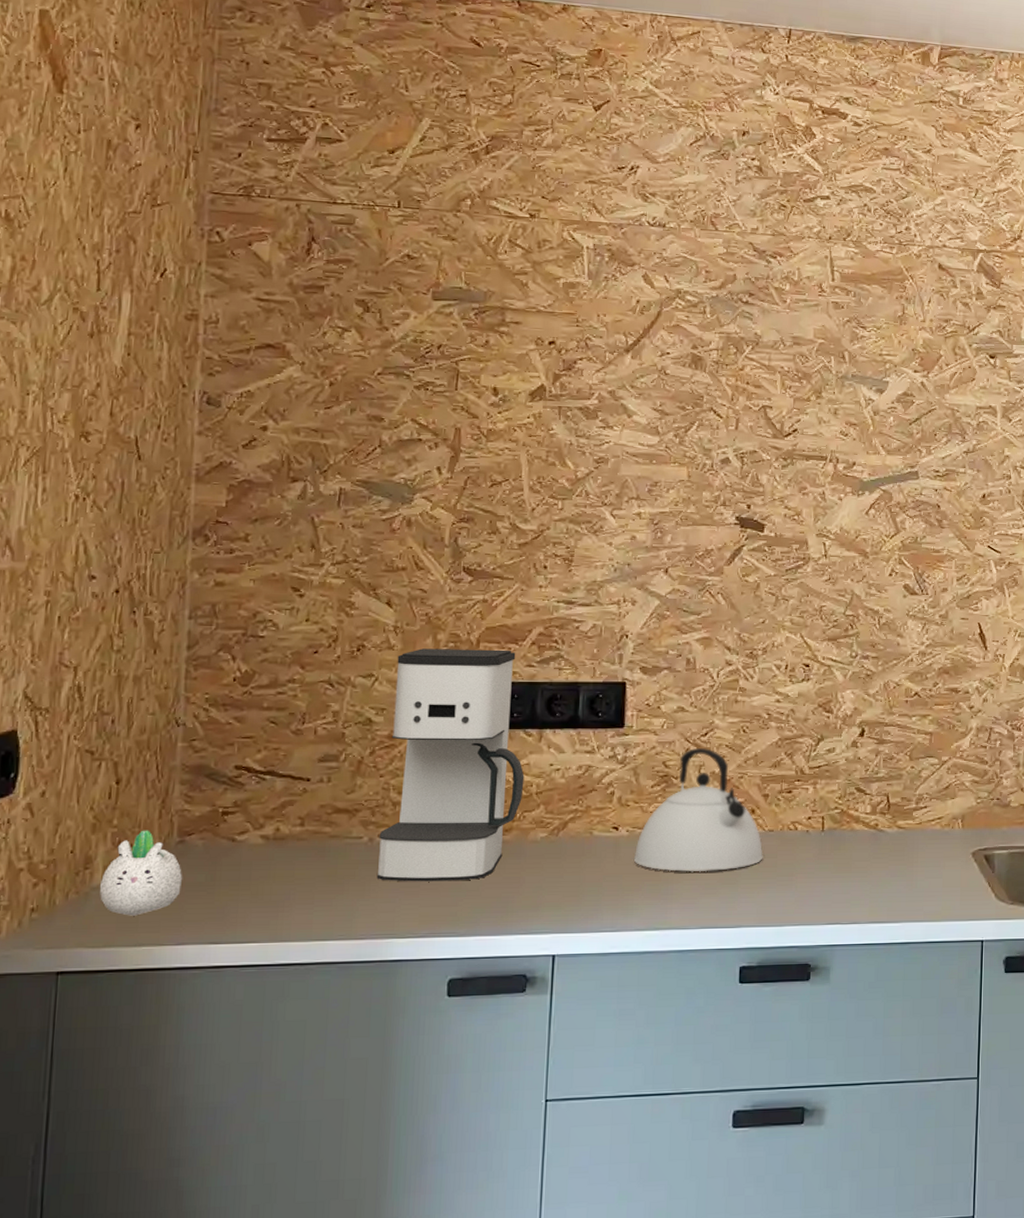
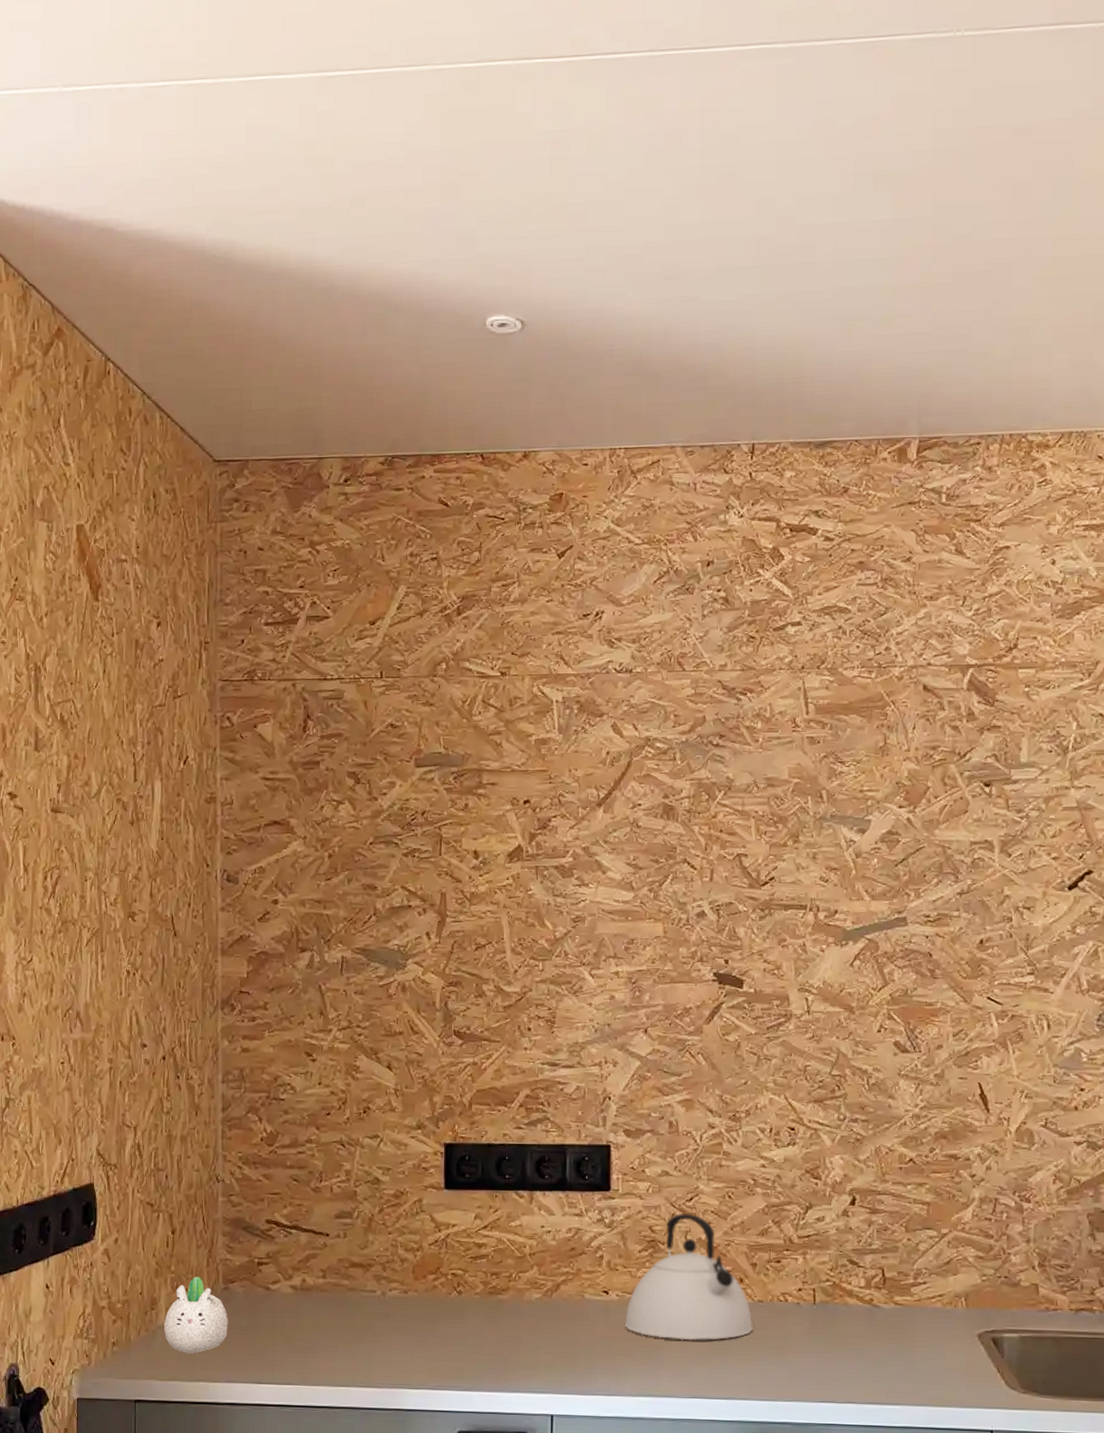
coffee maker: present [376,648,525,882] -> none [390,1111,518,1337]

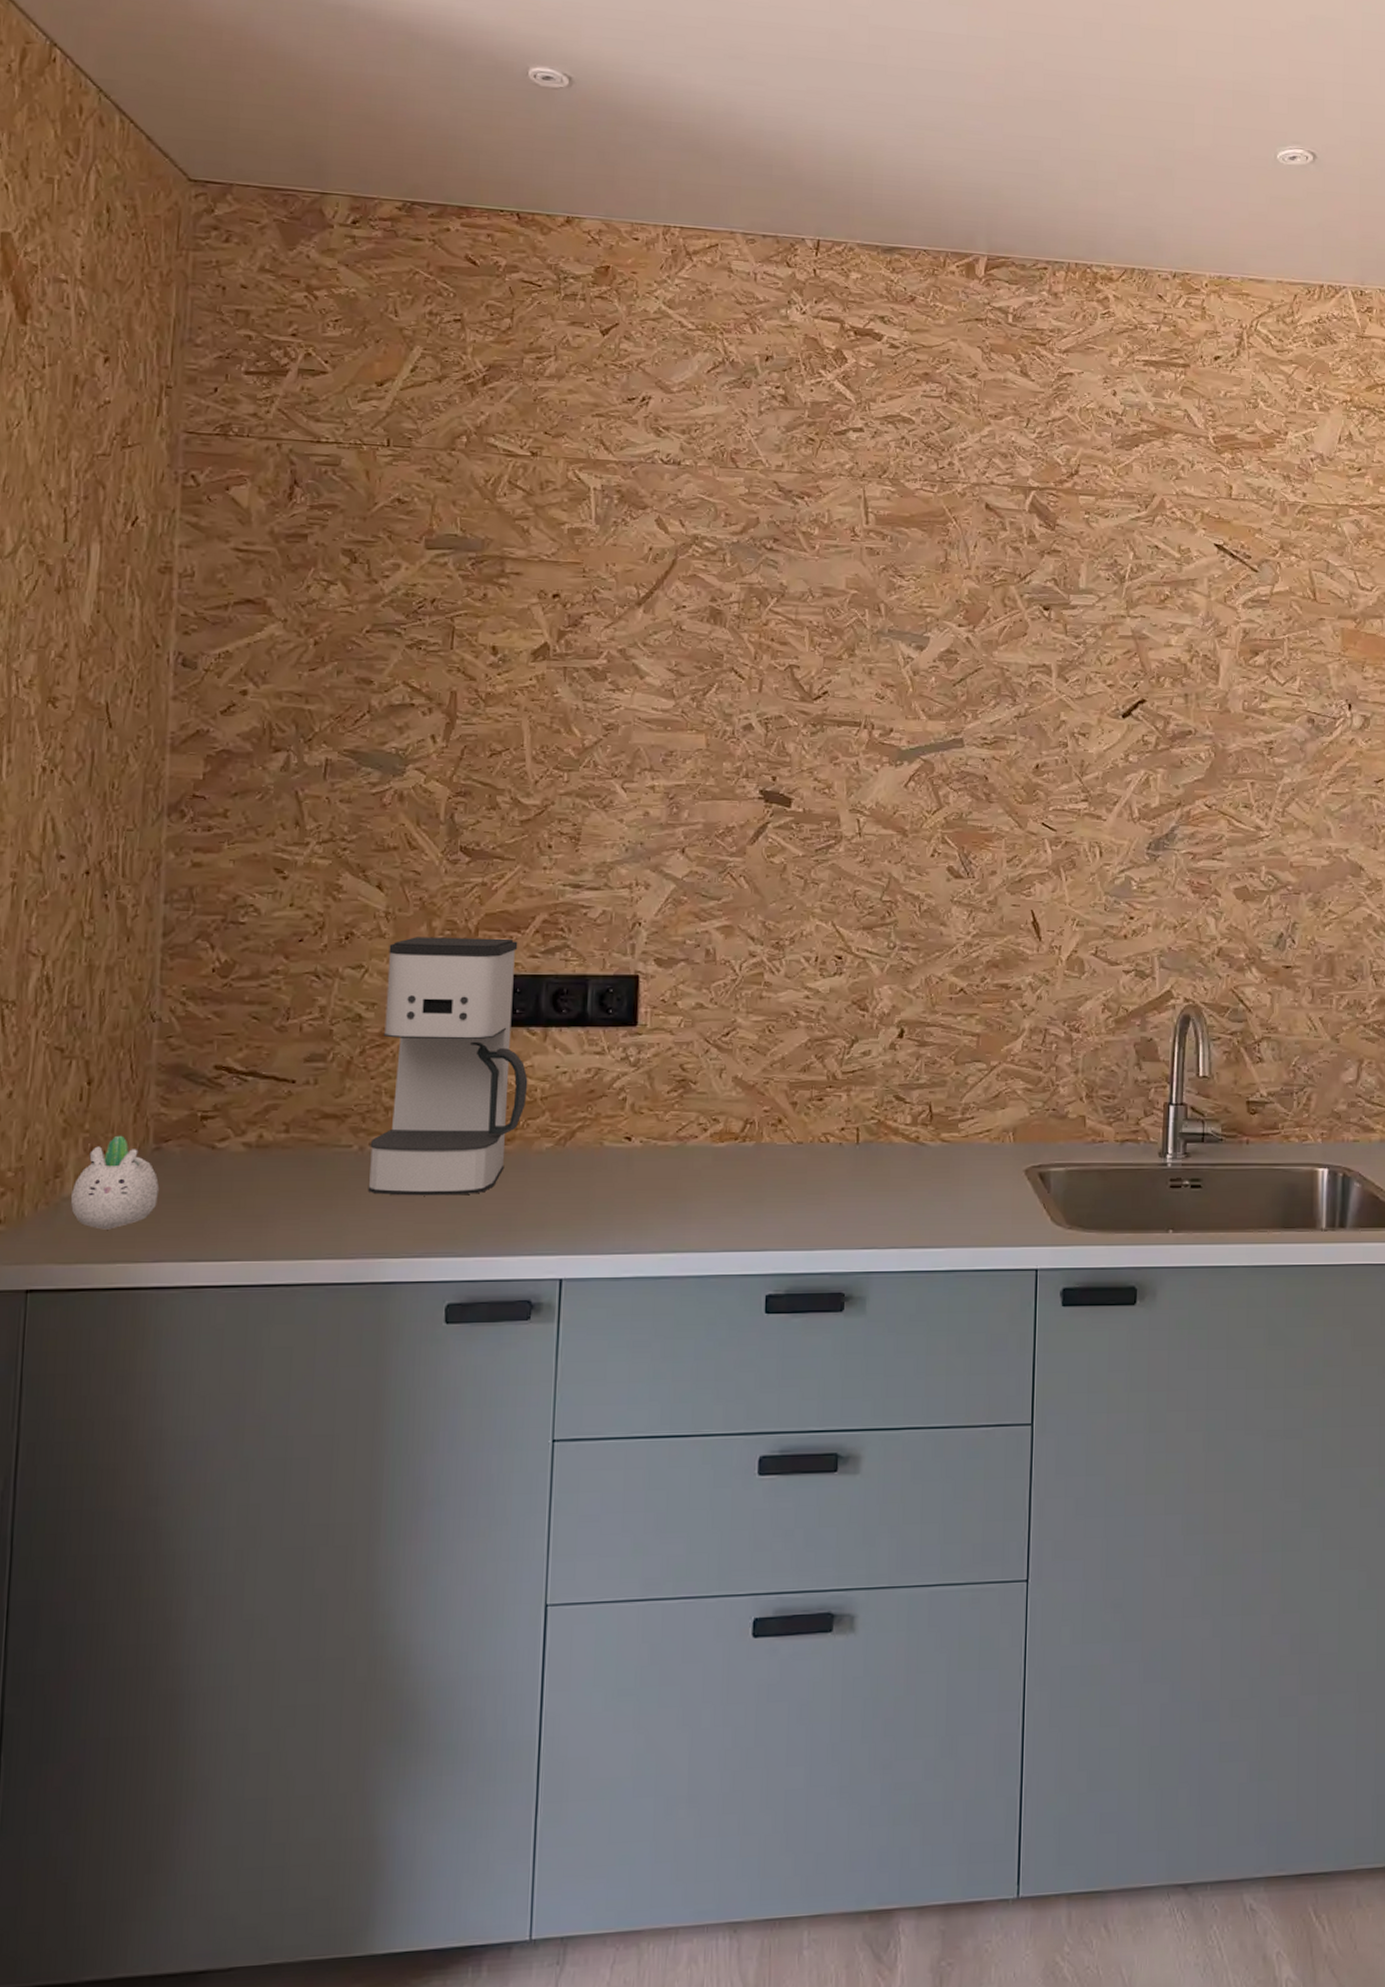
coffee maker: none [390,1111,518,1337] -> present [367,937,528,1196]
kettle: present [624,1214,753,1341] -> none [648,1050,792,1189]

